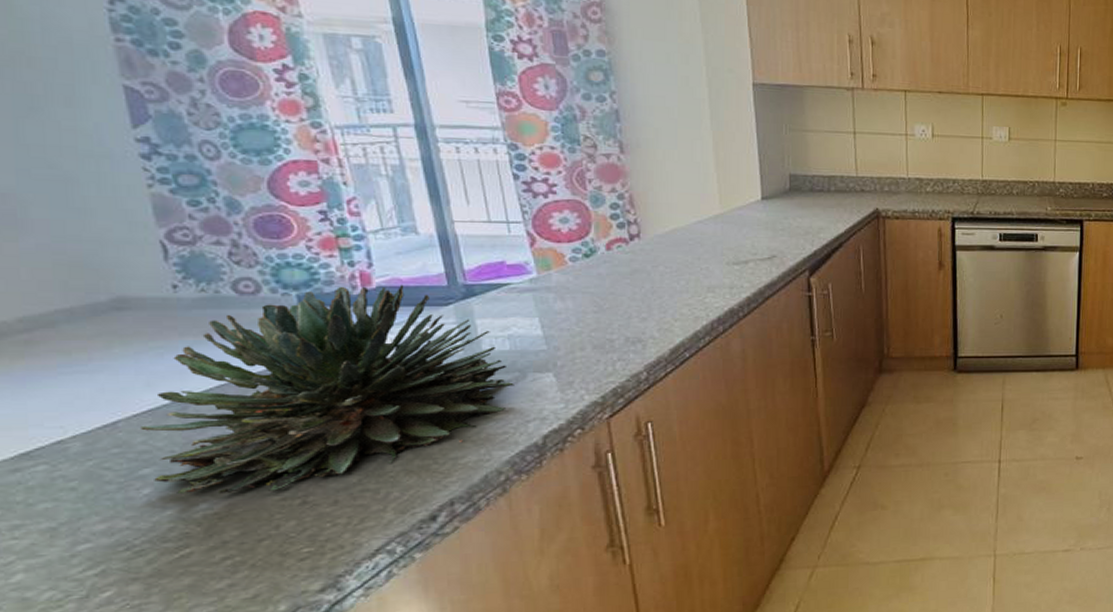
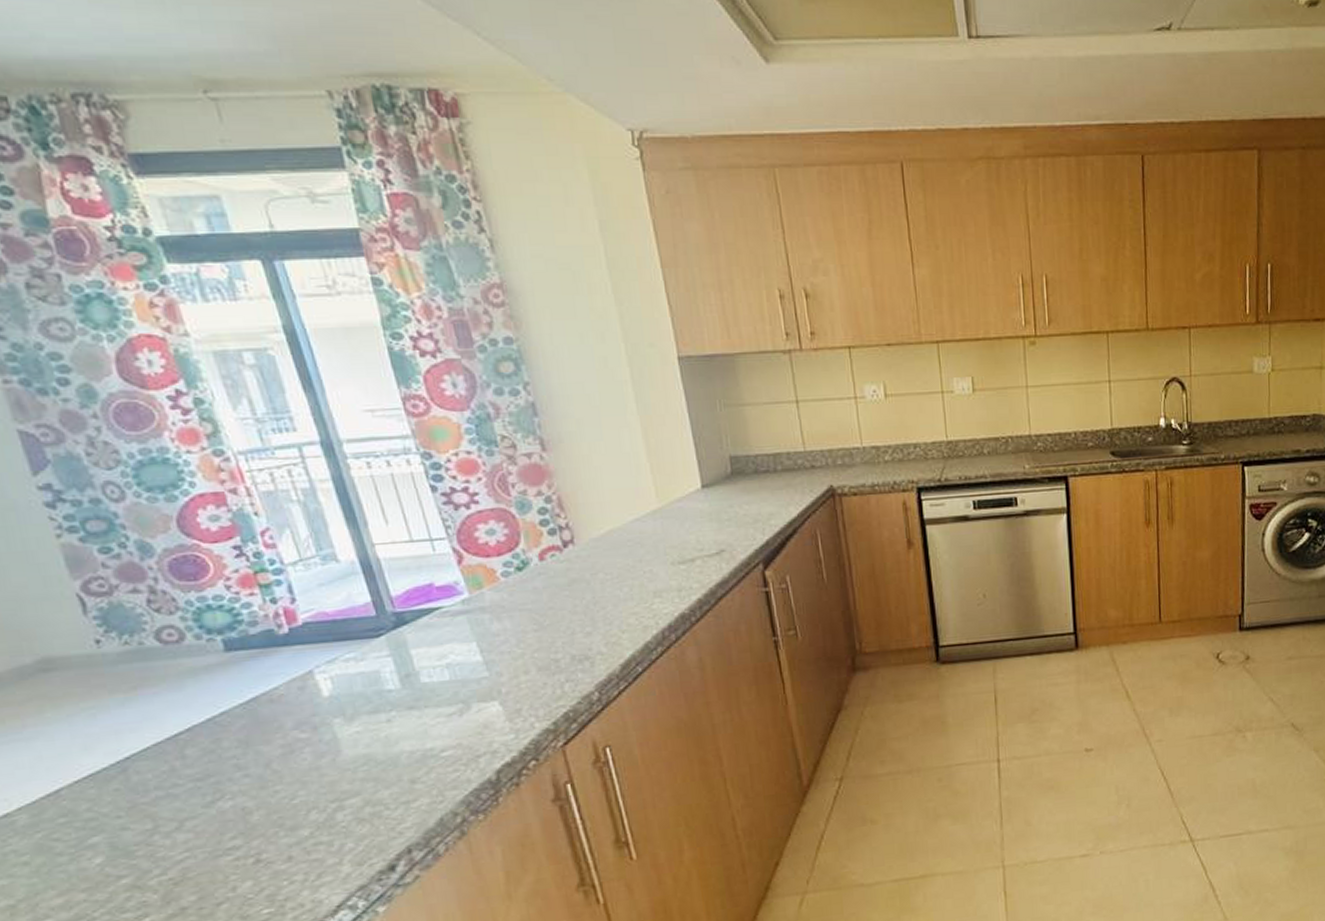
succulent plant: present [141,284,514,493] -> none [83,618,459,861]

